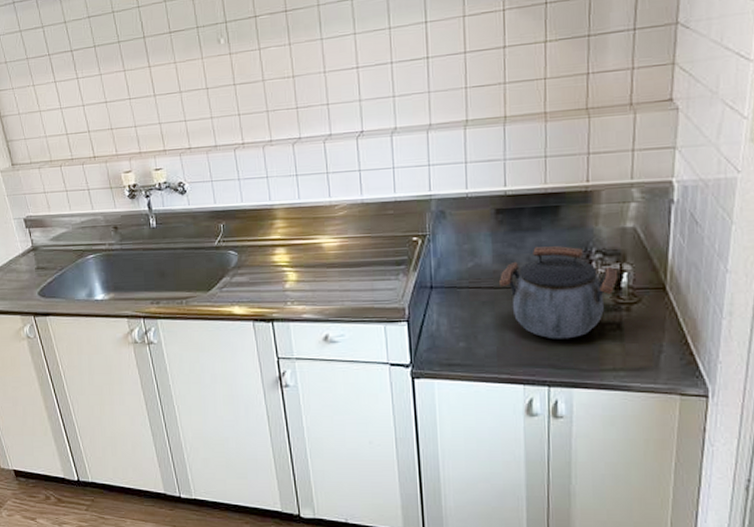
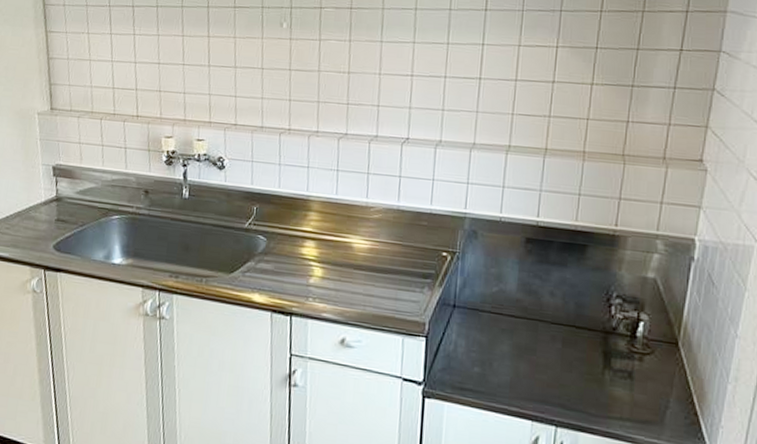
kettle: present [498,246,618,339] -> none [520,282,636,381]

